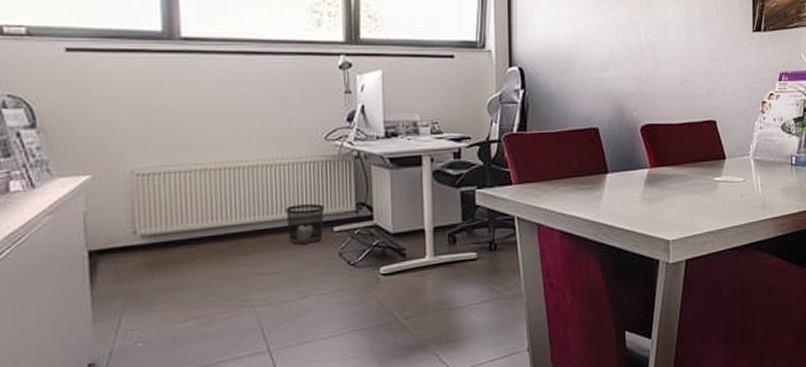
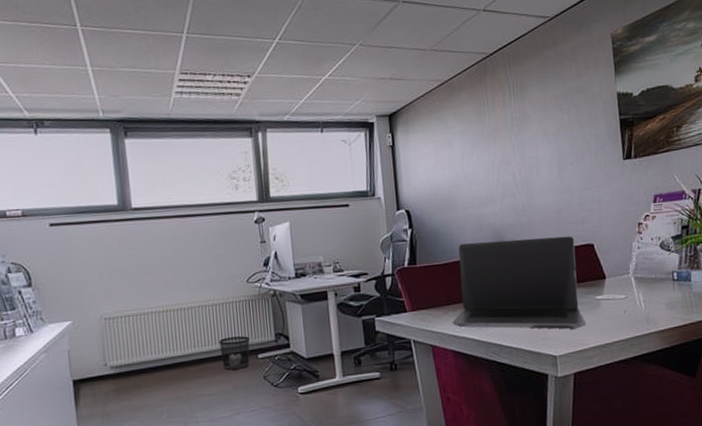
laptop computer: none [561,110,703,213] -> present [452,236,587,329]

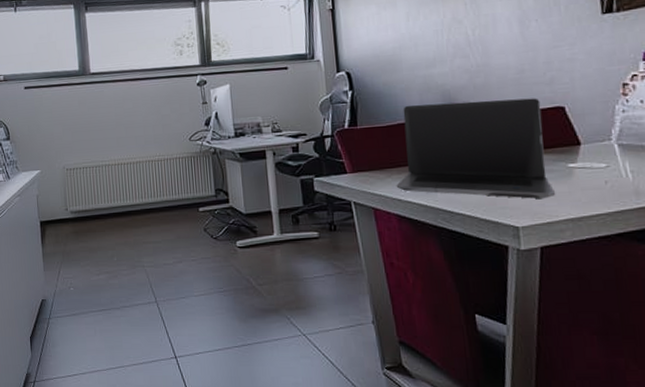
waste bin: present [219,336,250,370] -> none [164,190,192,221]

